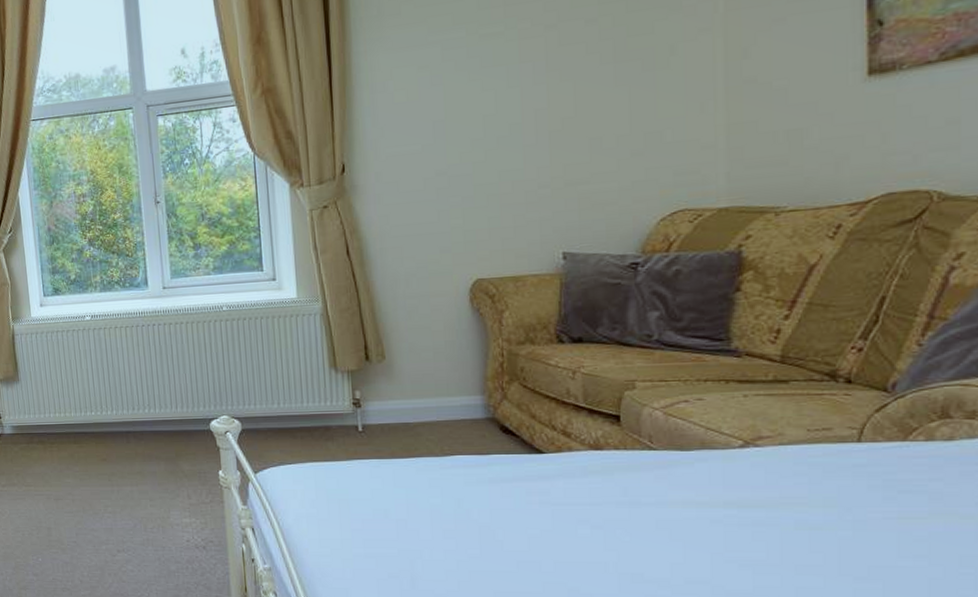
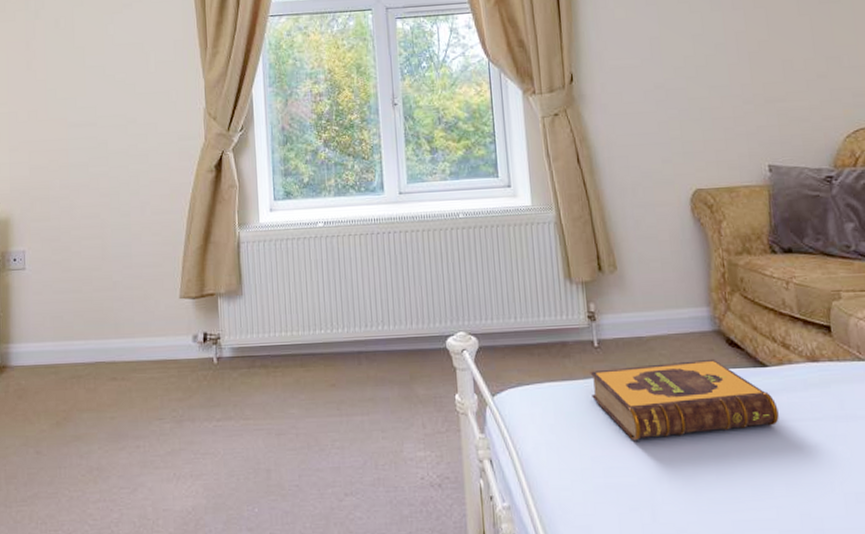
hardback book: none [353,444,553,516] -> present [590,358,779,440]

